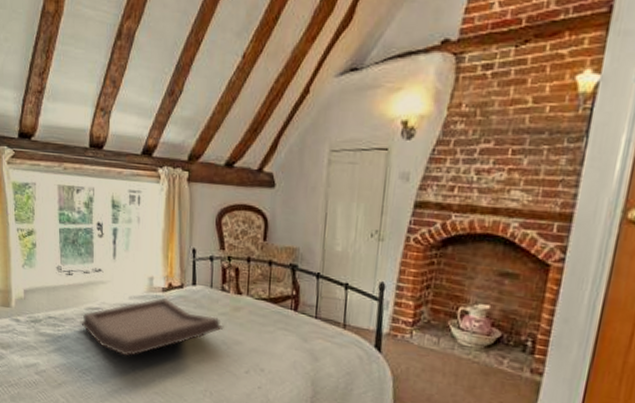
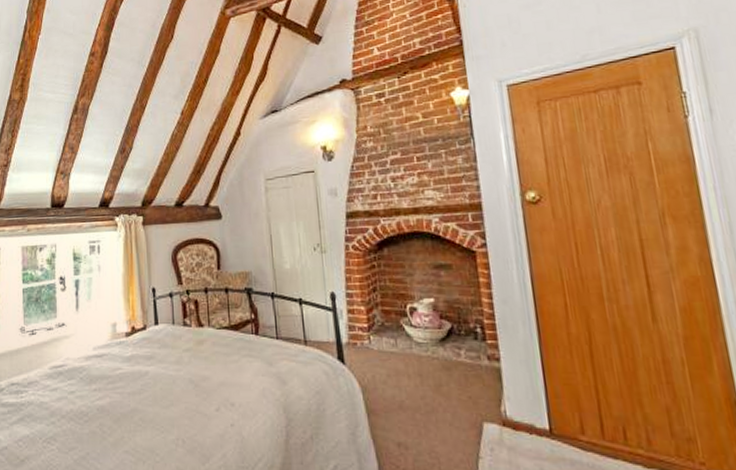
serving tray: present [80,297,224,356] -> none [44,342,190,414]

